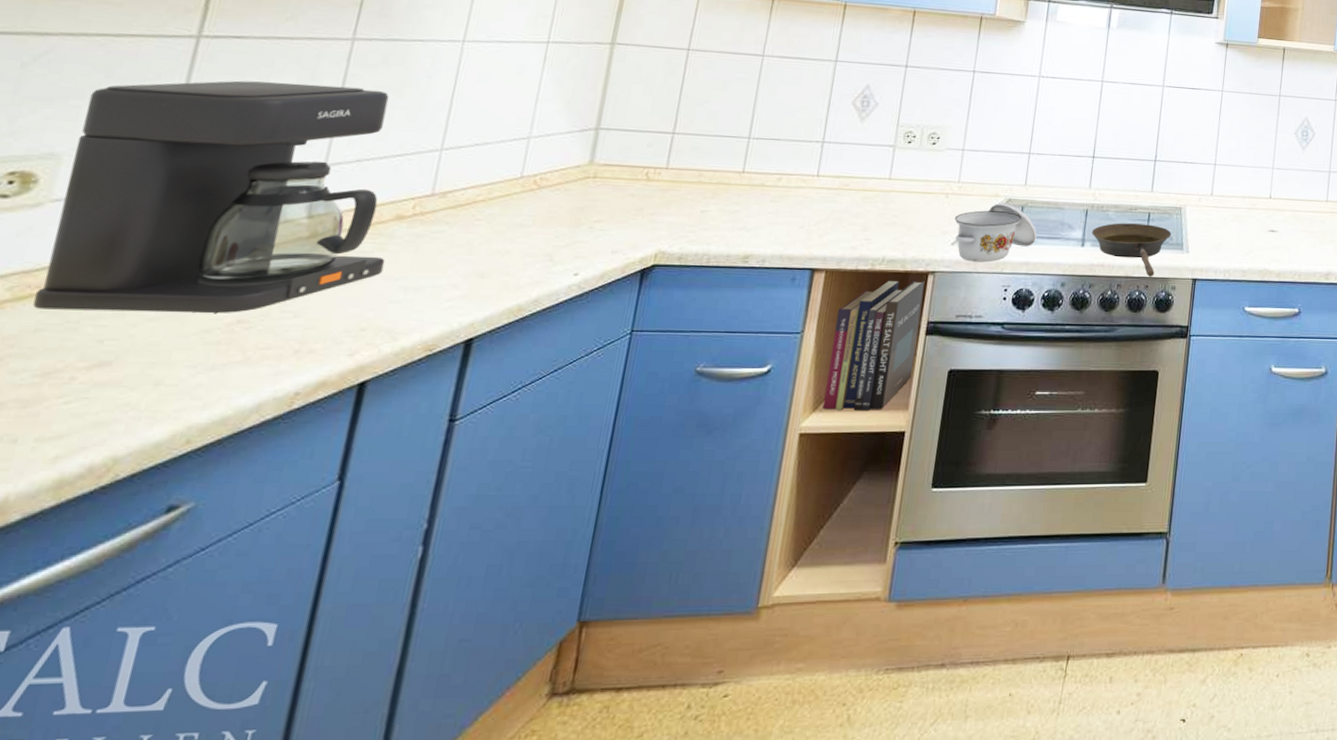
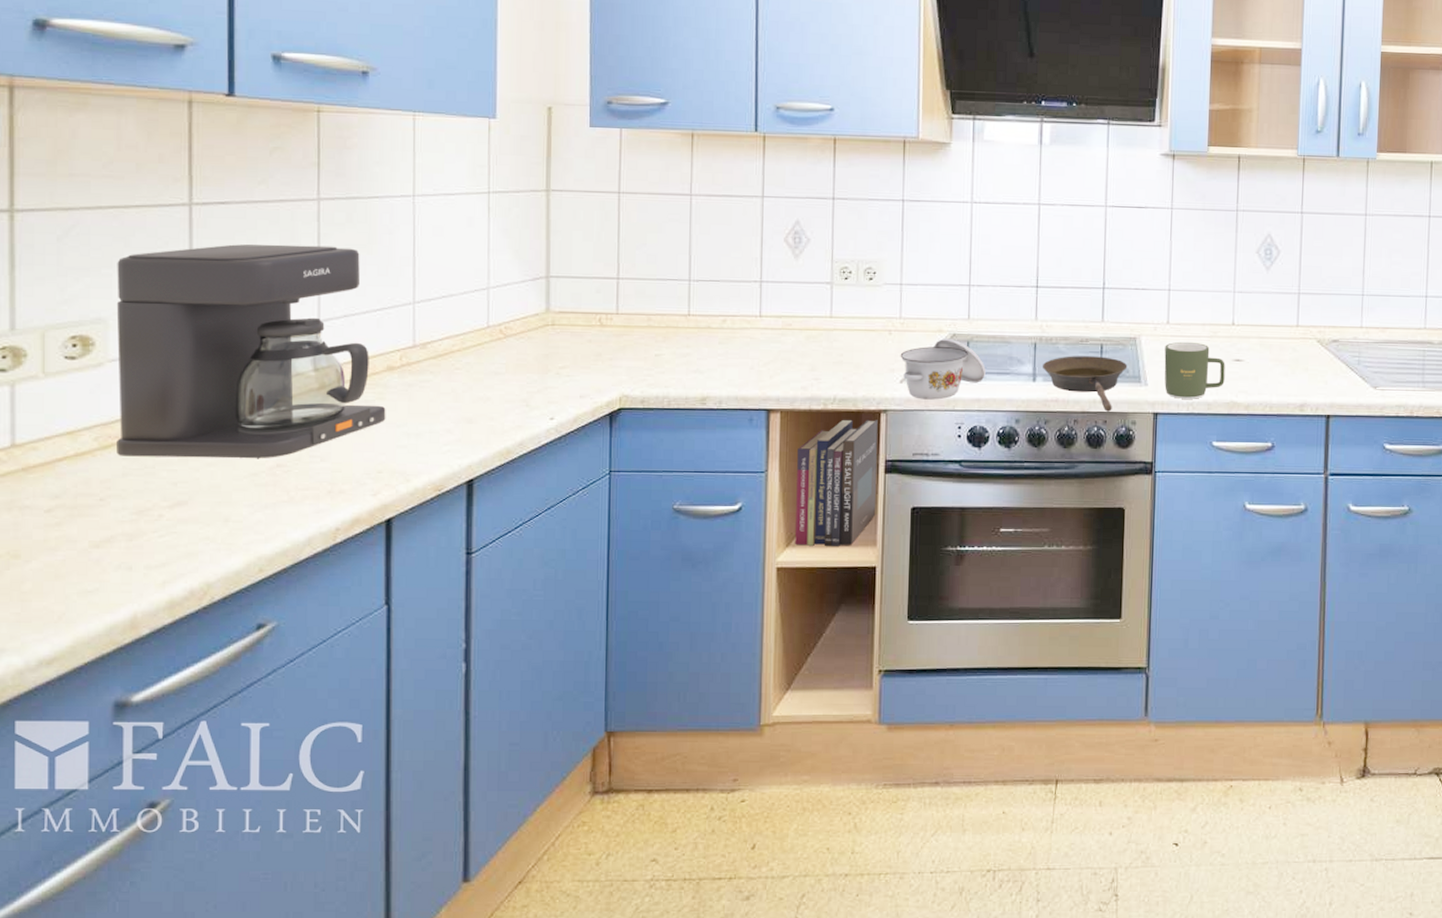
mug: none [1204,212,1261,266] -> present [1164,341,1225,399]

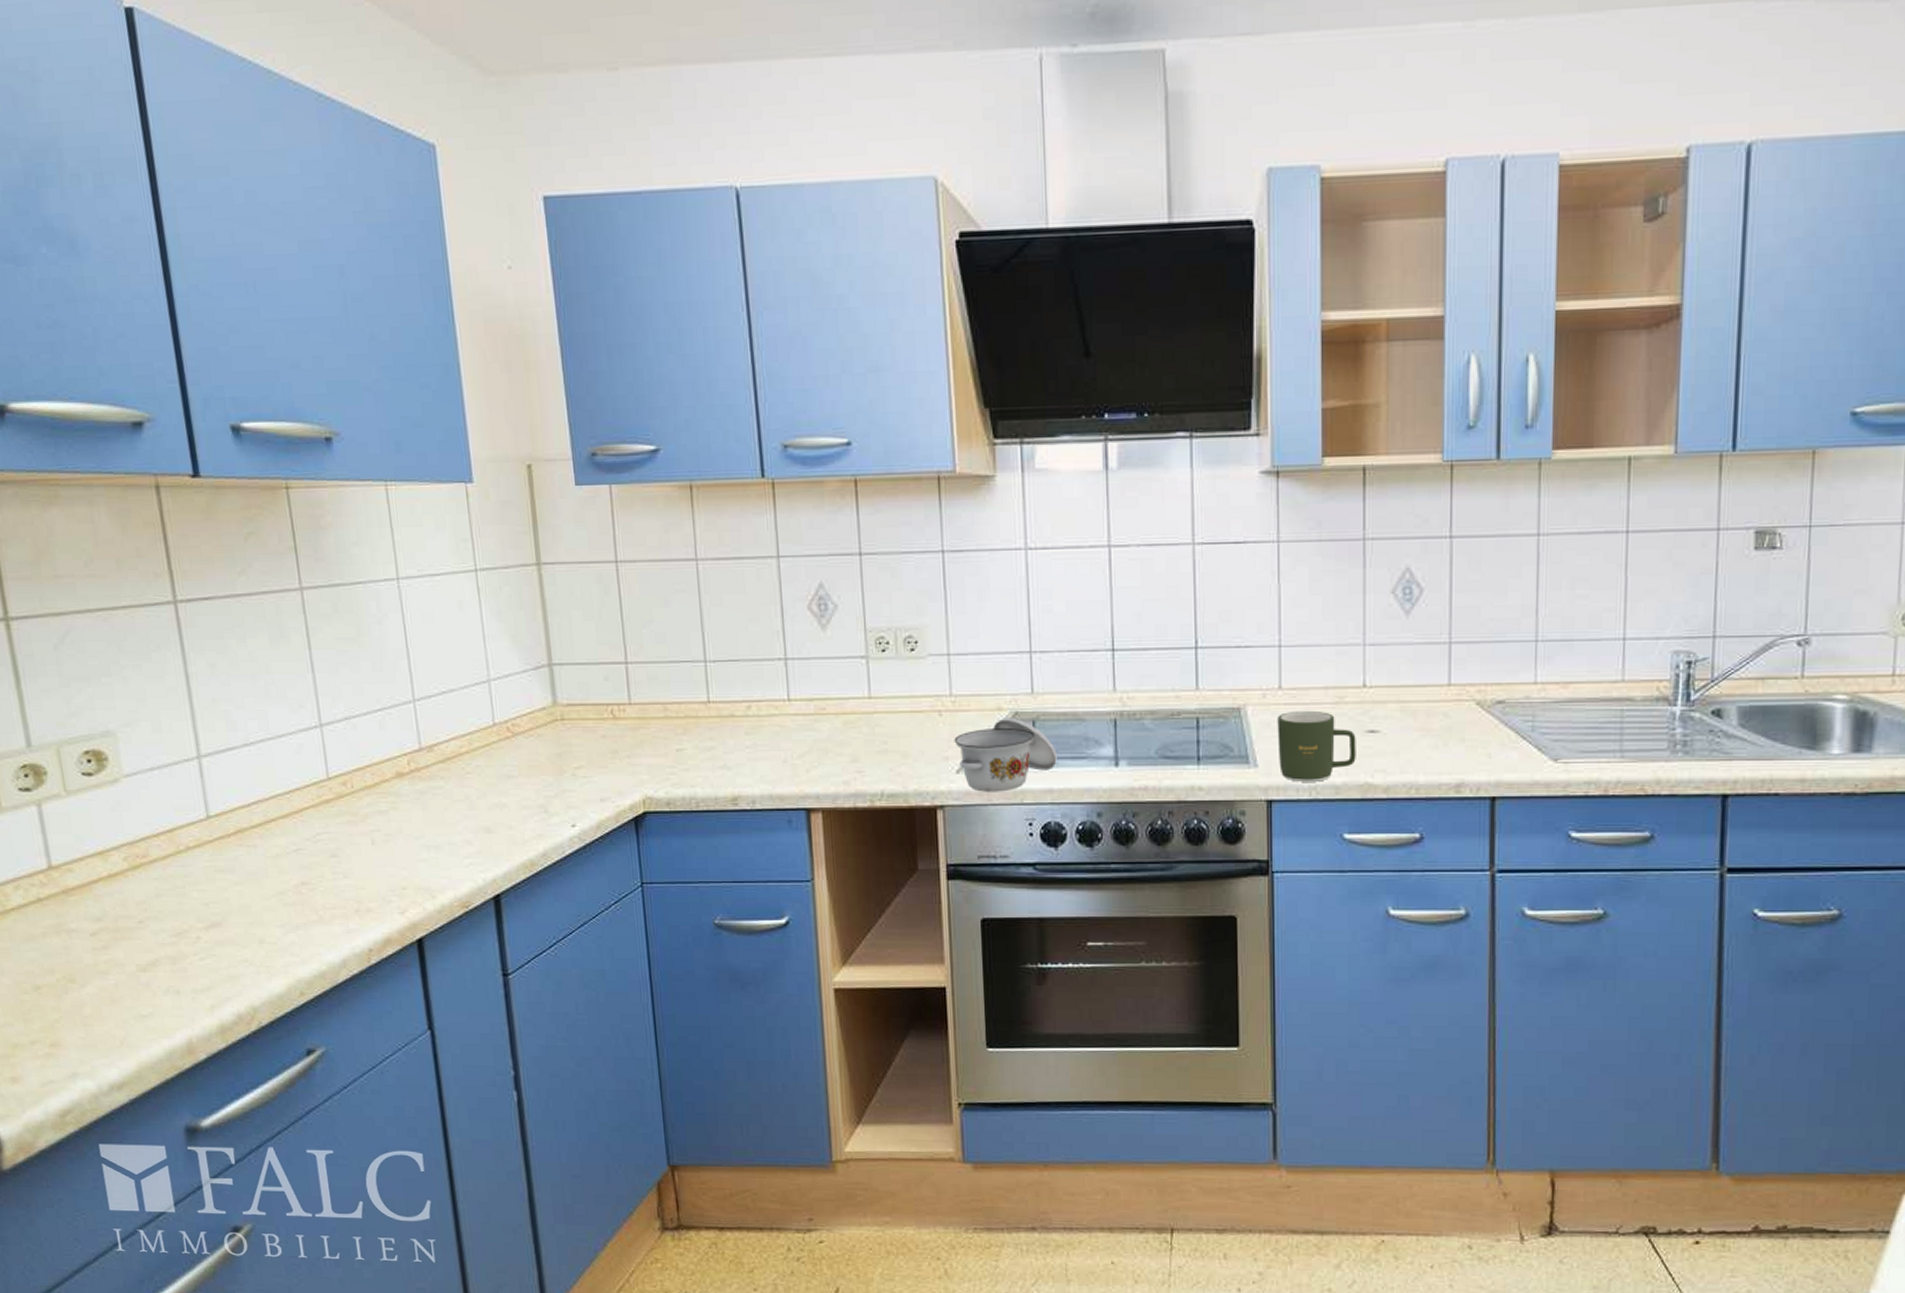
coffee maker: present [115,244,386,459] -> none [114,641,403,877]
books: present [795,420,878,546] -> none [845,818,941,964]
frying pan: present [1042,356,1128,412] -> none [1125,733,1231,800]

